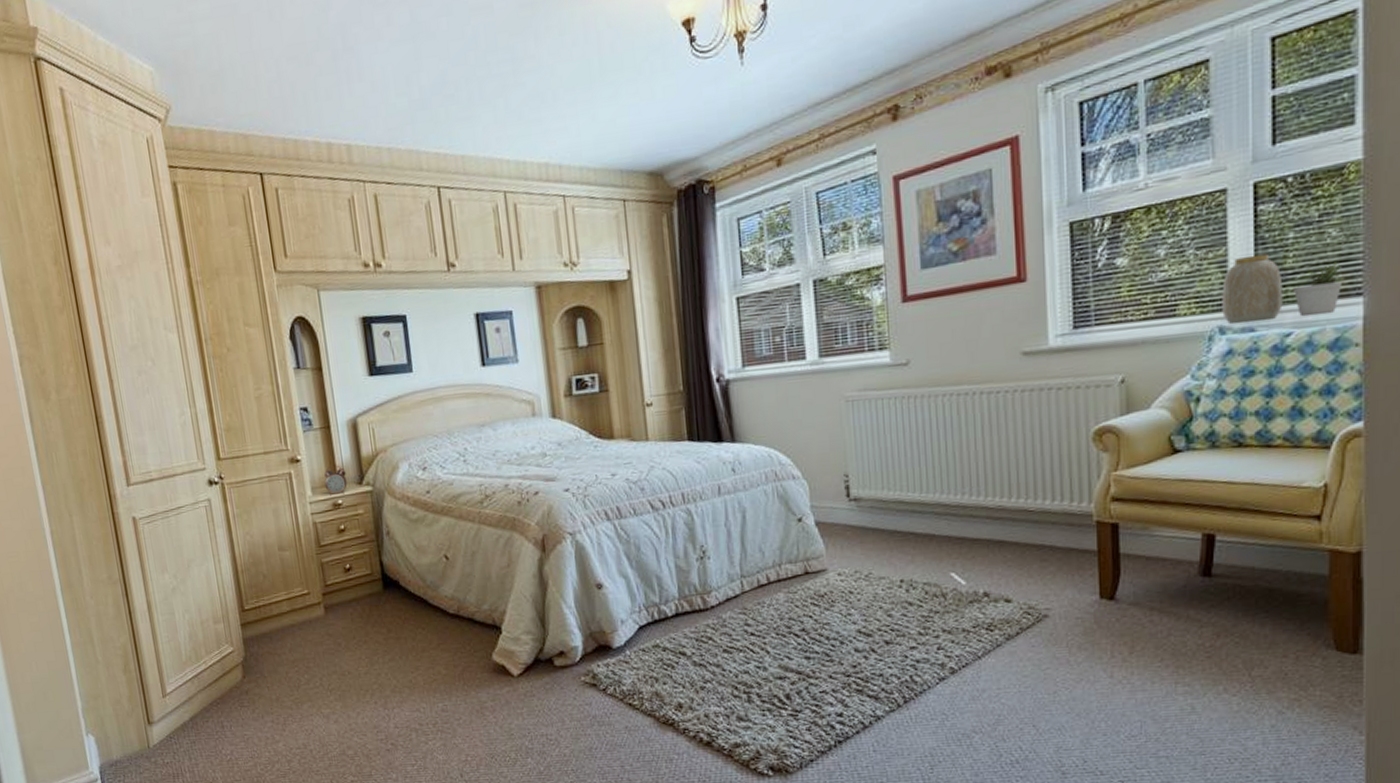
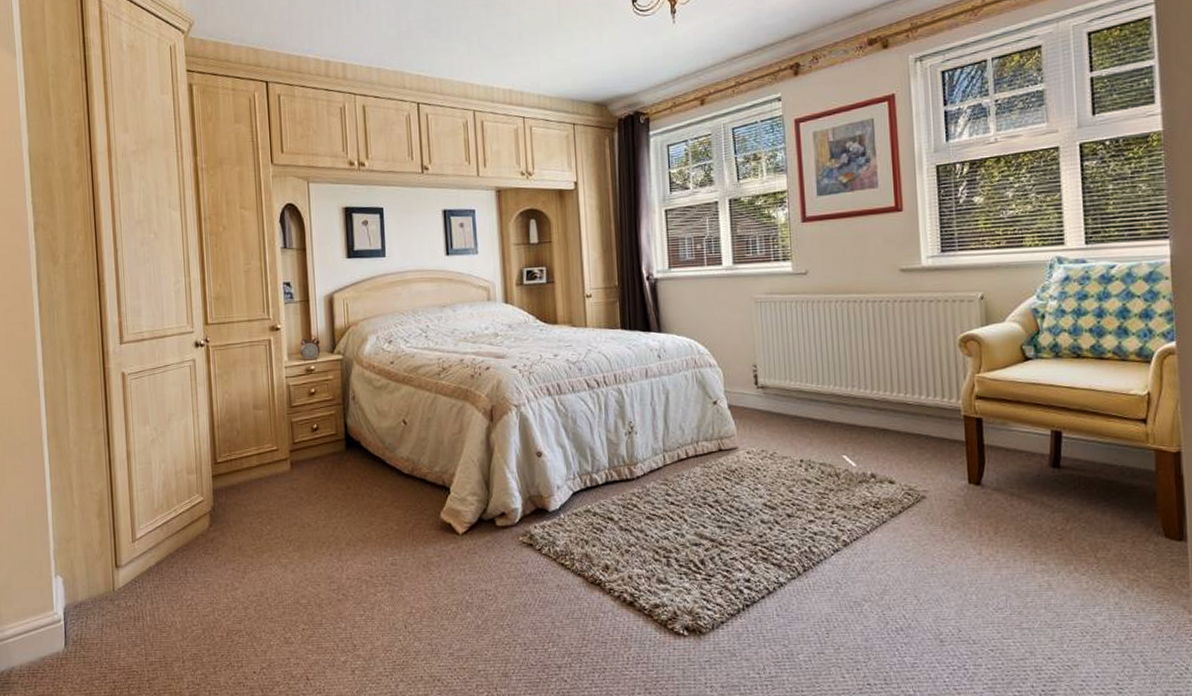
vase: present [1222,253,1283,325] -> none [1058,200,1107,256]
potted plant: present [1292,262,1345,317] -> none [1113,210,1154,253]

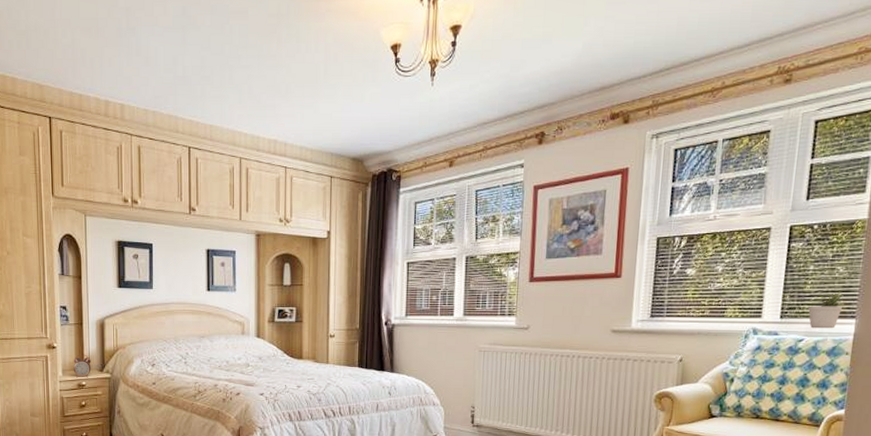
potted plant: none [1113,210,1154,253] -> present [807,291,845,329]

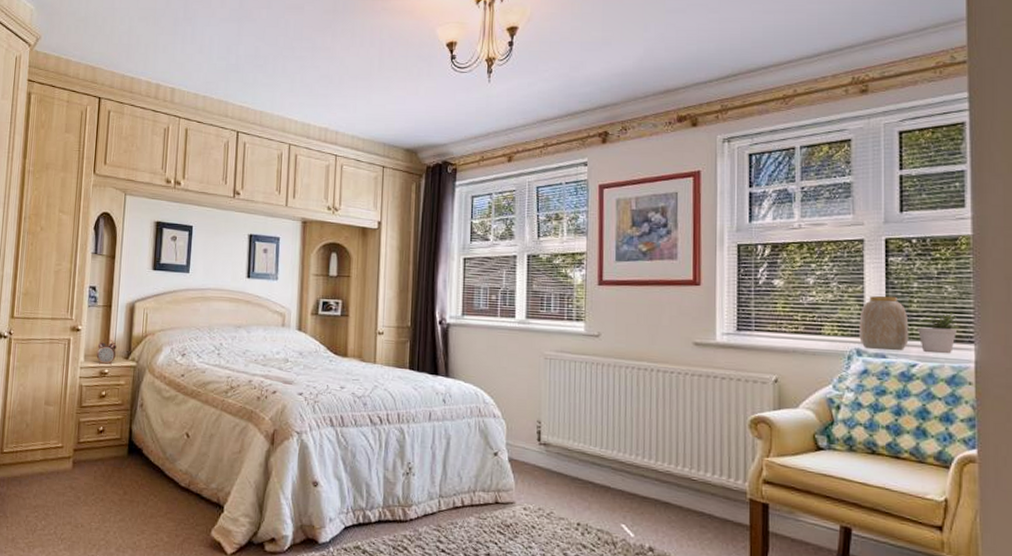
vase: none [756,279,802,328] -> present [859,295,909,352]

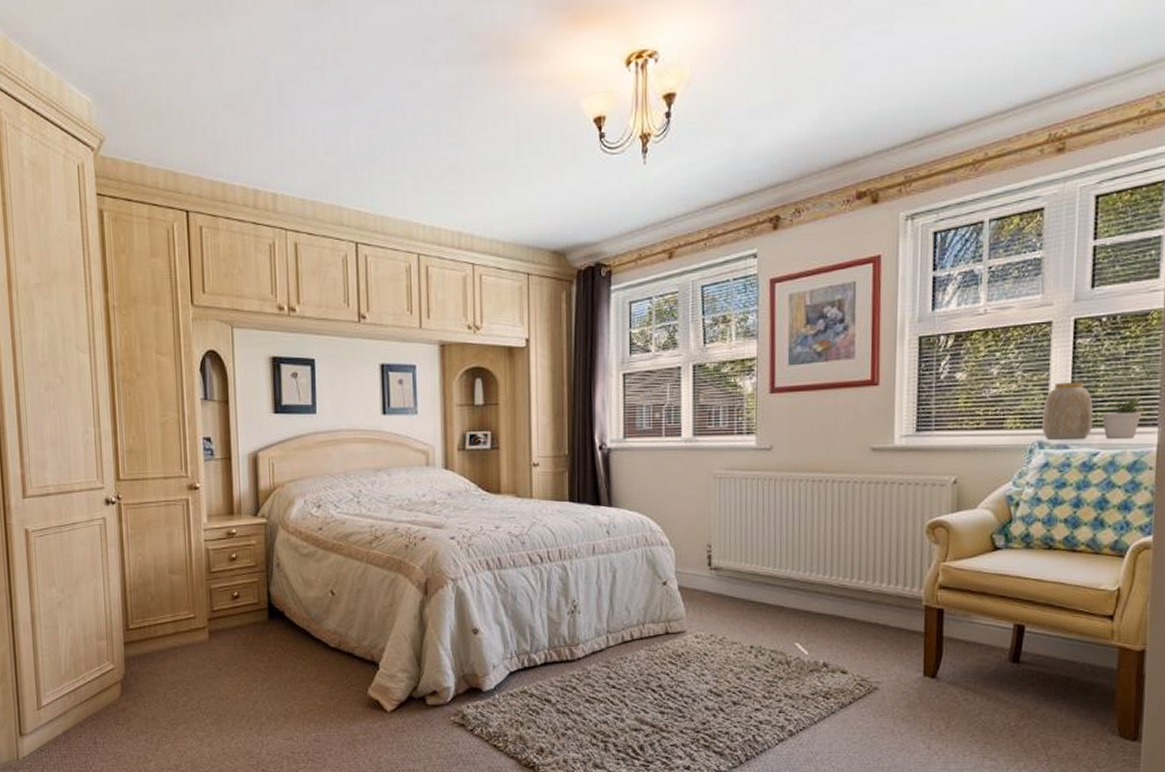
alarm clock: present [96,339,117,366] -> none [220,495,243,525]

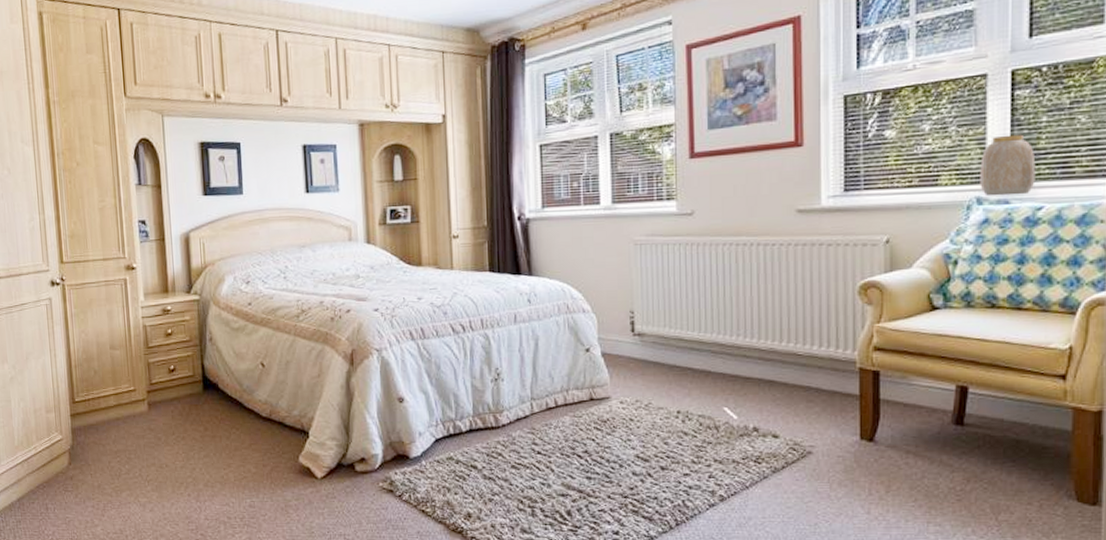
potted plant: present [1100,395,1144,440] -> none [1044,145,1093,193]

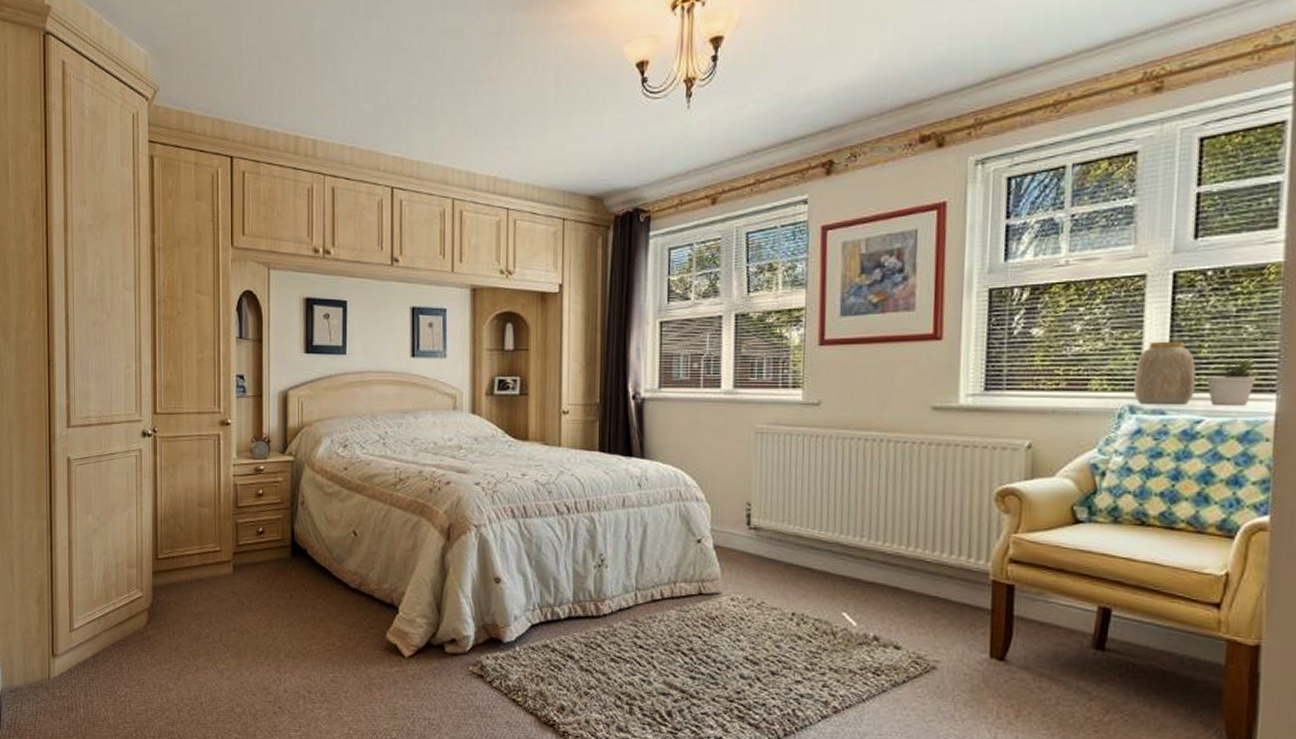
alarm clock: none [155,274,177,302] -> present [249,432,271,461]
potted plant: none [1044,145,1093,193] -> present [1205,357,1259,407]

